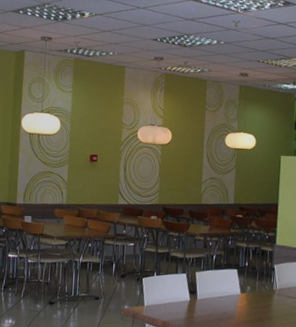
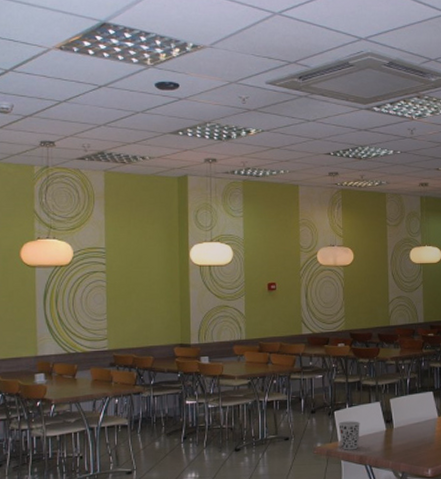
cup: none [145,288,166,315] -> present [338,421,360,450]

